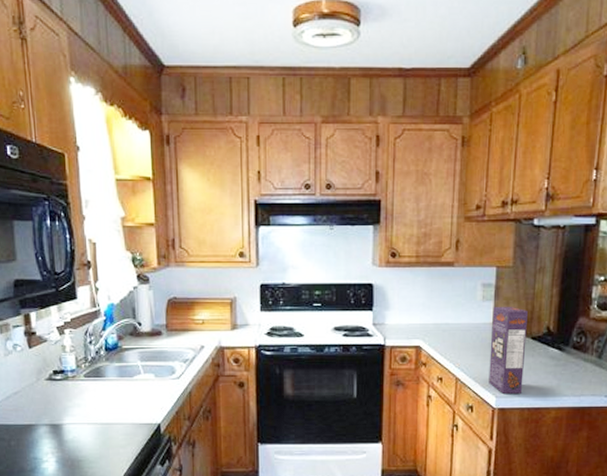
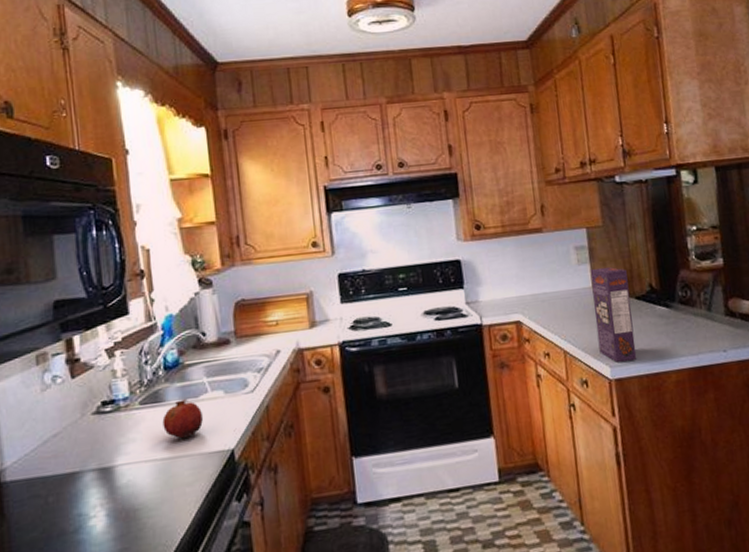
fruit: none [102,377,136,410] -> present [162,399,203,439]

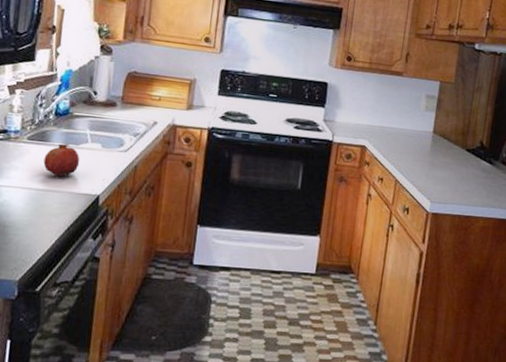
cereal box: present [590,267,637,362] -> none [425,116,465,201]

